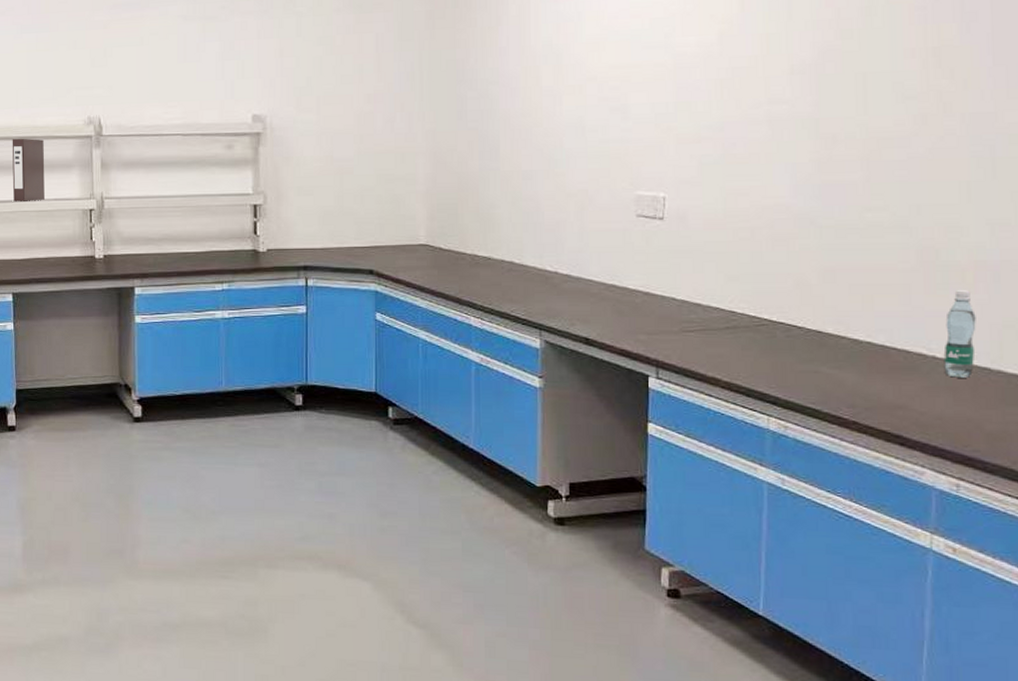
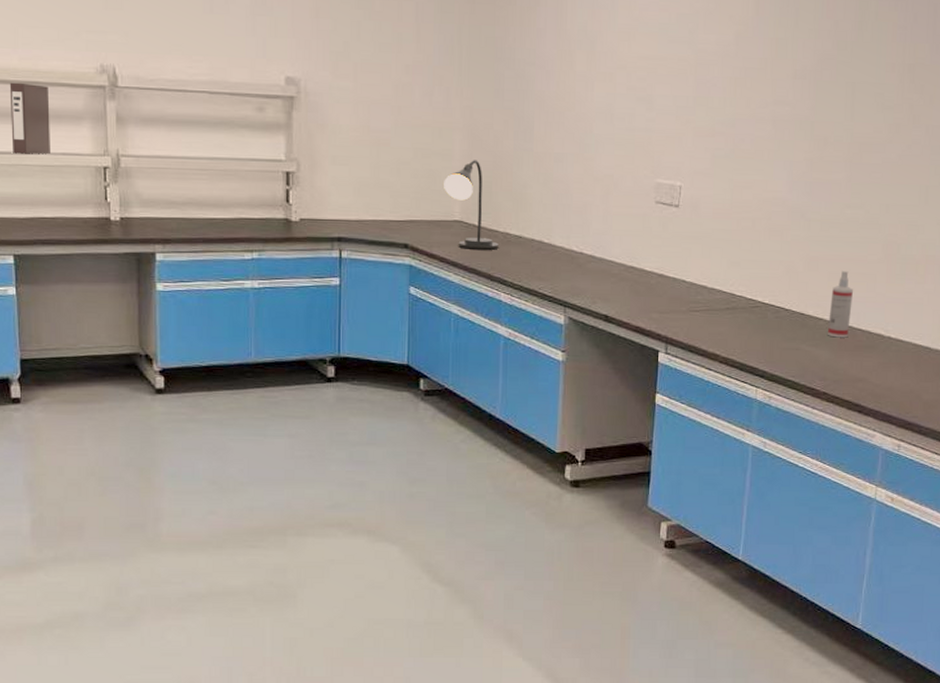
desk lamp: none [408,182,467,273] -> present [444,160,499,250]
spray bottle: none [852,282,883,358] -> present [827,271,854,338]
bottle: present [943,289,976,378] -> none [896,279,924,355]

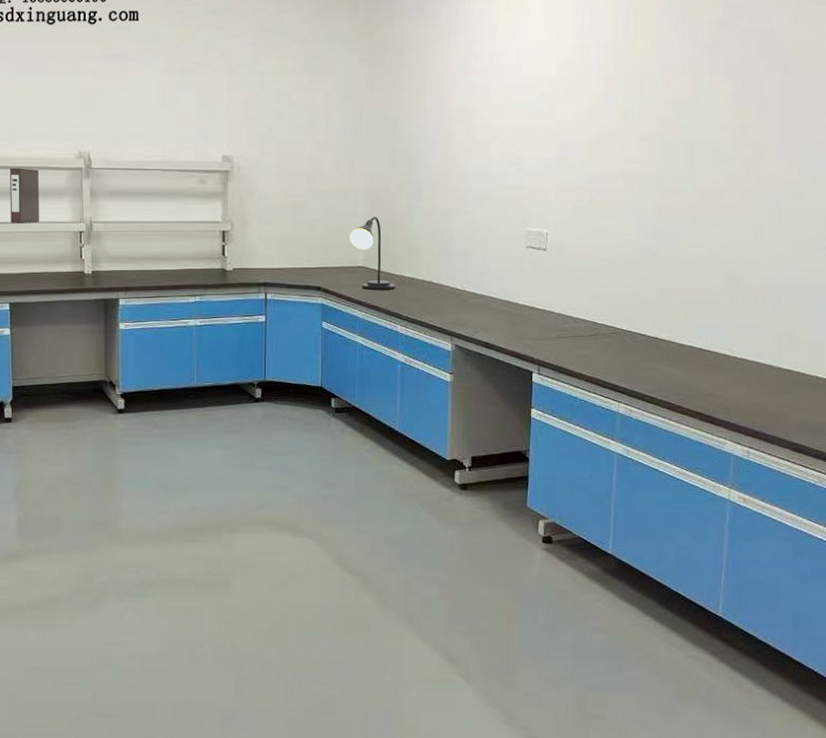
spray bottle: present [827,271,854,338] -> none [679,301,701,358]

